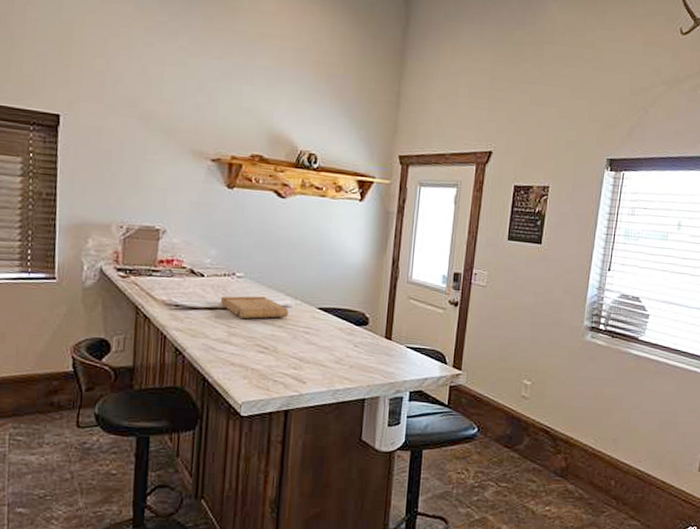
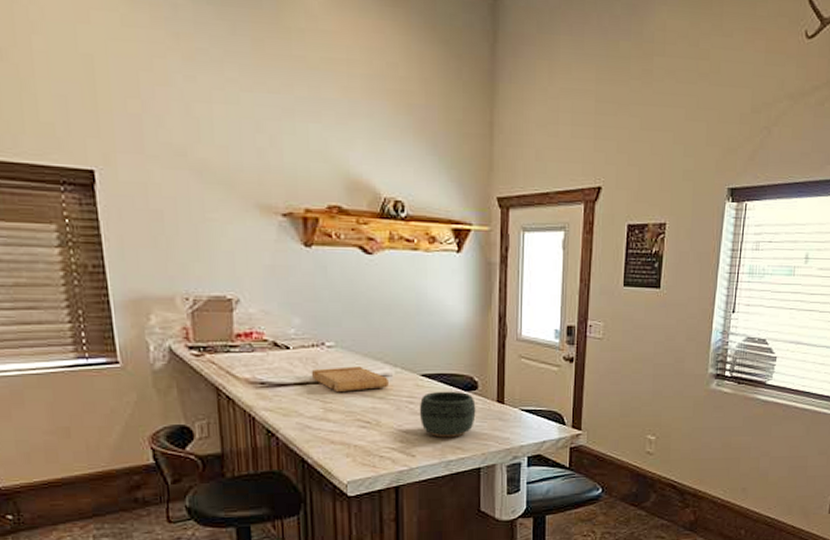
bowl: none [313,324,366,368] -> present [419,391,476,438]

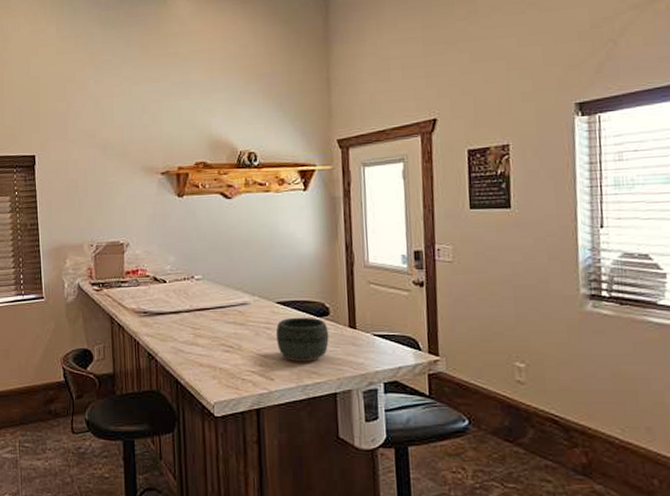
cutting board: present [311,366,388,392] -> none [183,296,248,319]

